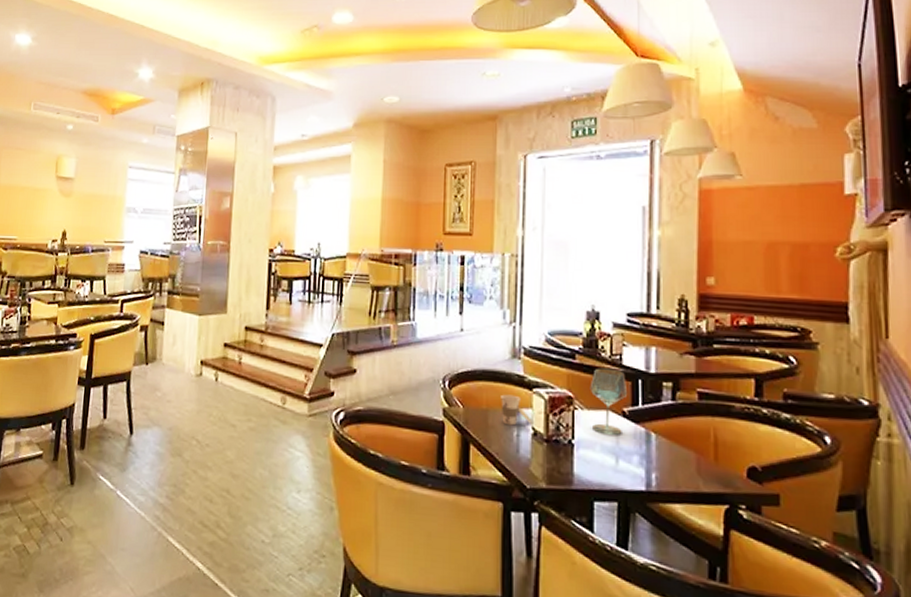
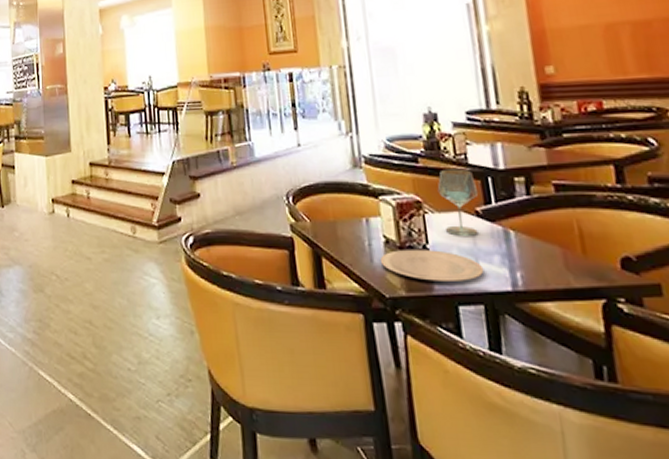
cup: present [501,394,533,426] -> none [347,204,384,235]
plate: none [525,442,622,478] -> present [379,249,484,281]

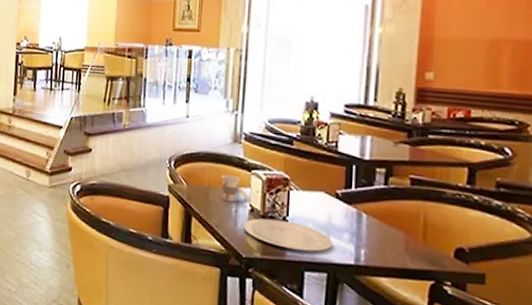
cup: none [347,204,384,235] -> present [221,174,251,203]
wine glass: present [437,169,479,236] -> none [305,153,342,214]

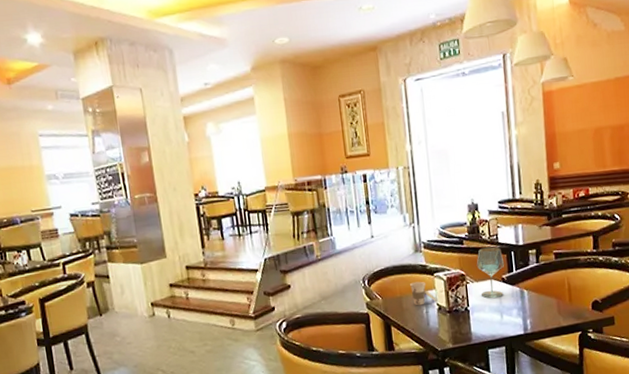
plate: present [243,218,333,252] -> none [434,310,506,335]
wine glass: none [305,153,342,214] -> present [476,247,505,298]

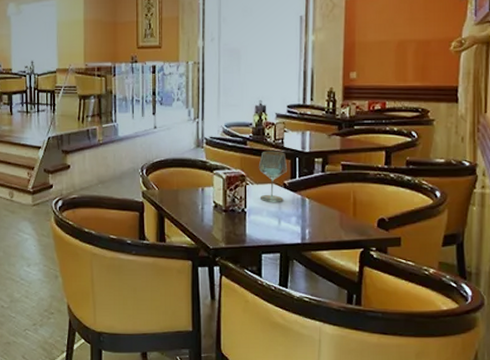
cup: present [410,281,437,306] -> none [188,177,214,201]

